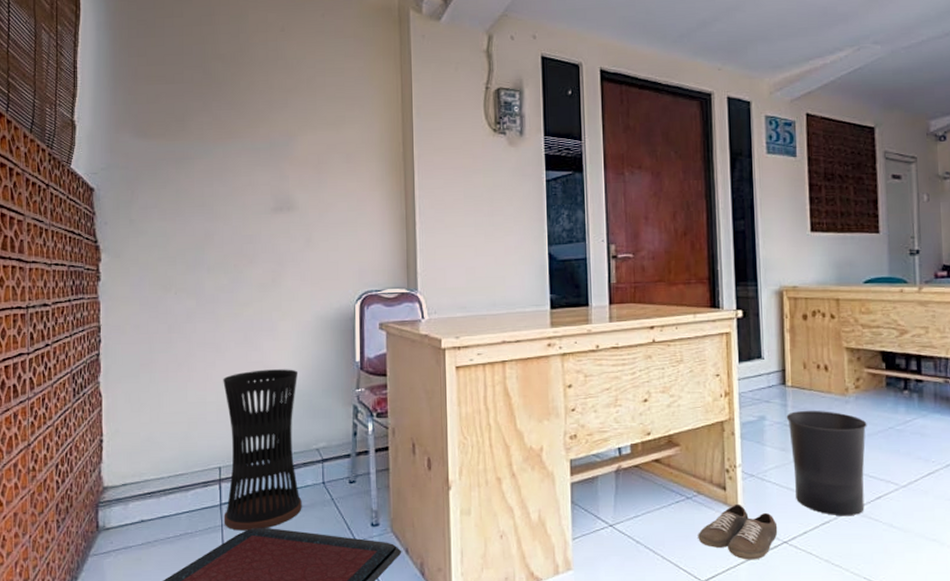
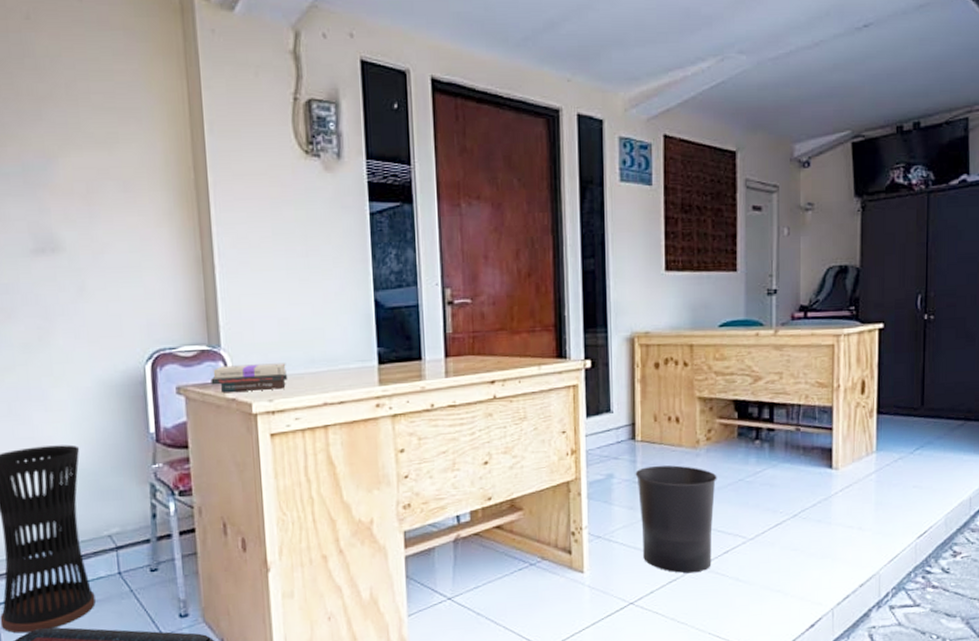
books: none [408,305,472,329] -> present [210,363,287,392]
shoe: present [698,503,778,560] -> none [542,567,624,625]

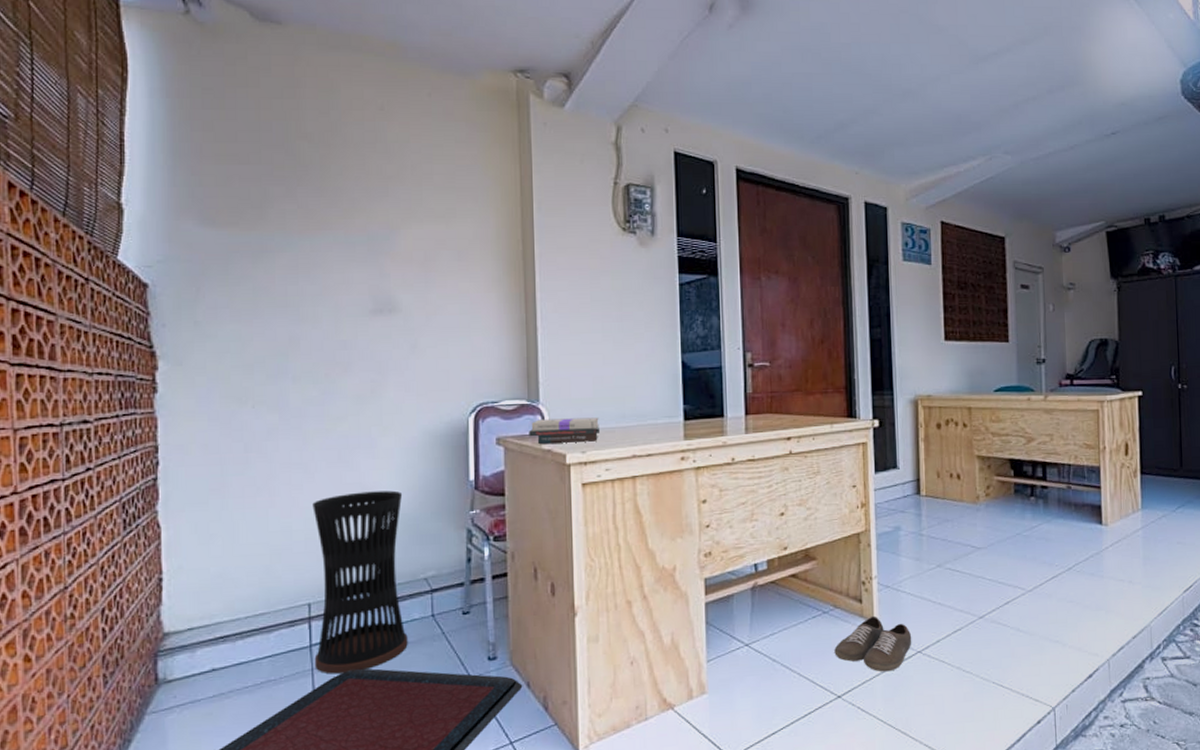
shoe: none [542,567,624,625] -> present [834,615,912,672]
waste bin: present [635,465,717,573] -> none [920,519,997,623]

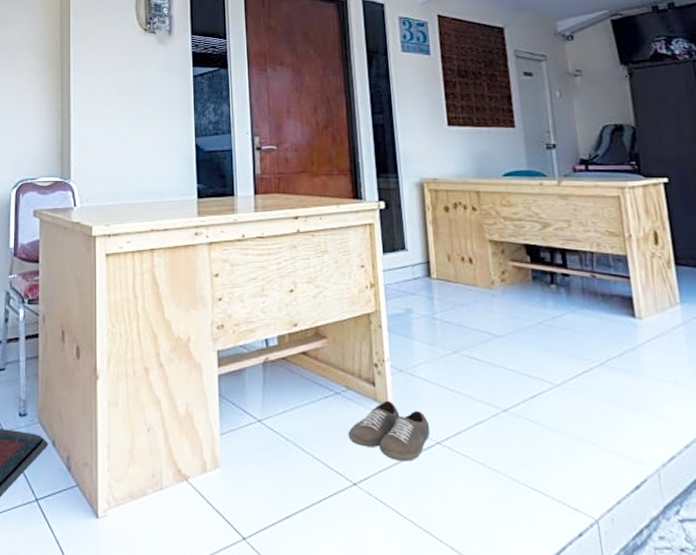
books: present [528,417,599,444] -> none [61,194,122,216]

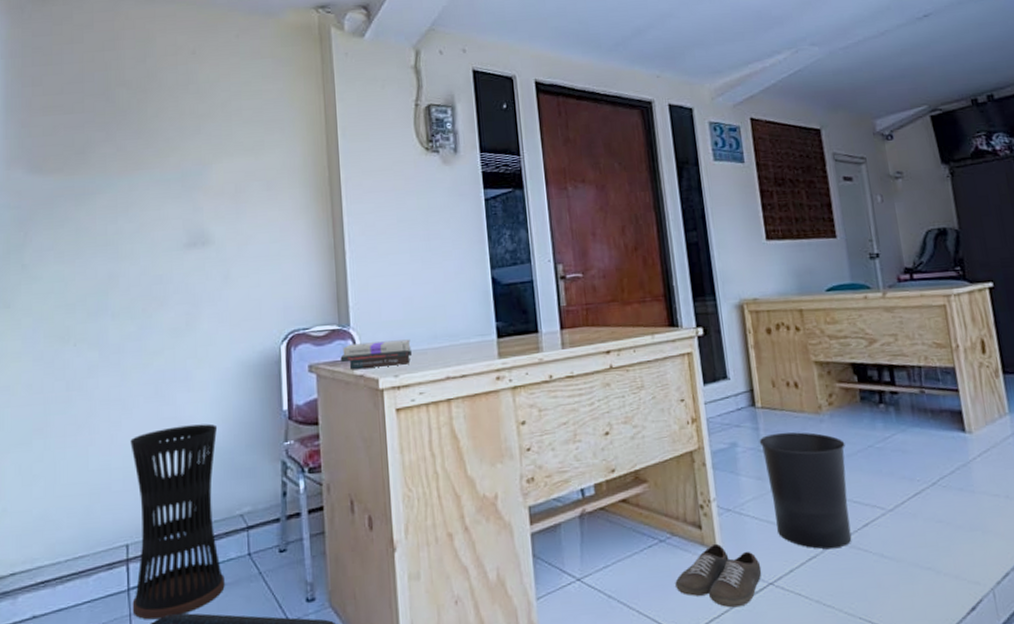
books: none [61,194,122,216] -> present [340,339,411,369]
waste bin: none [433,303,519,415] -> present [759,432,852,549]

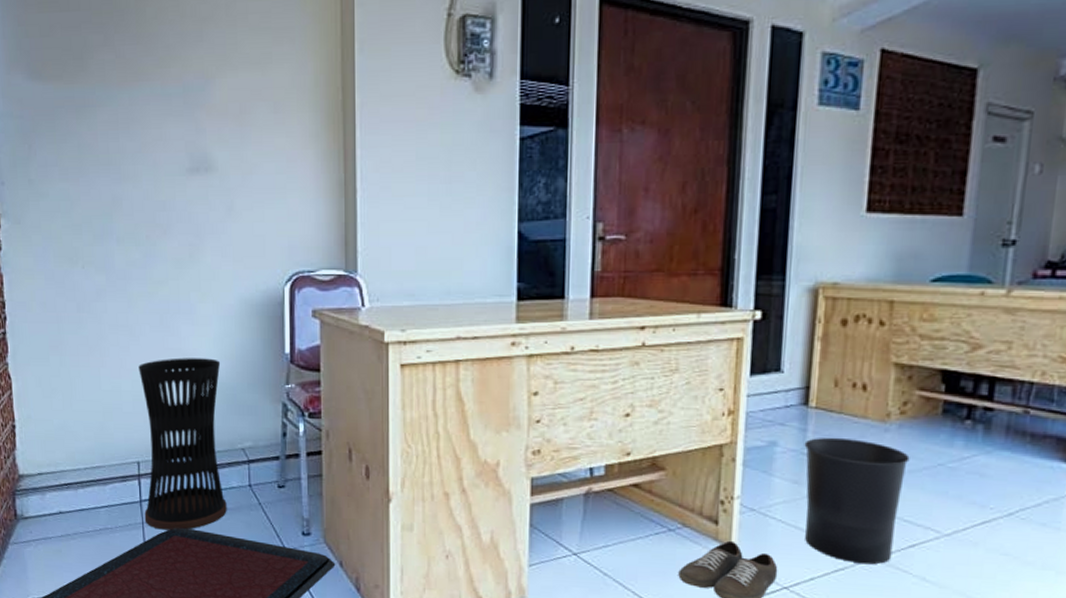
books: present [340,339,411,369] -> none [345,292,421,319]

